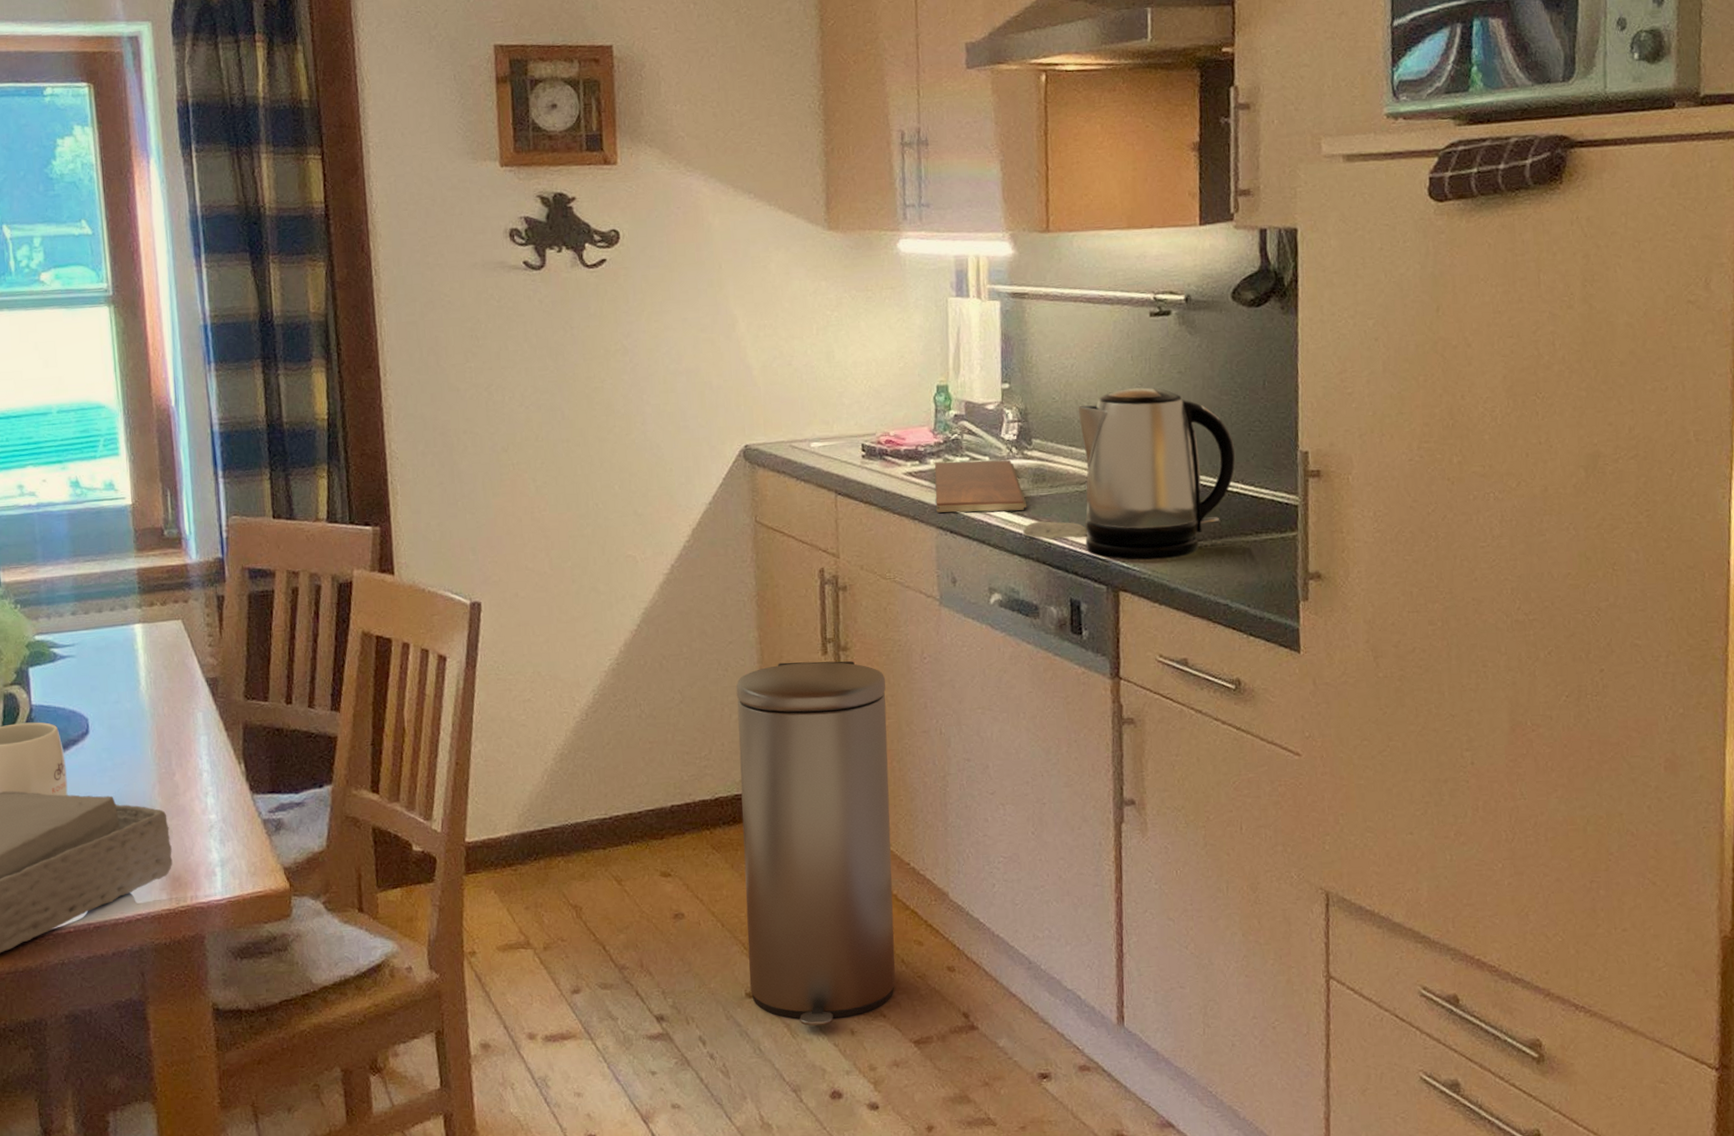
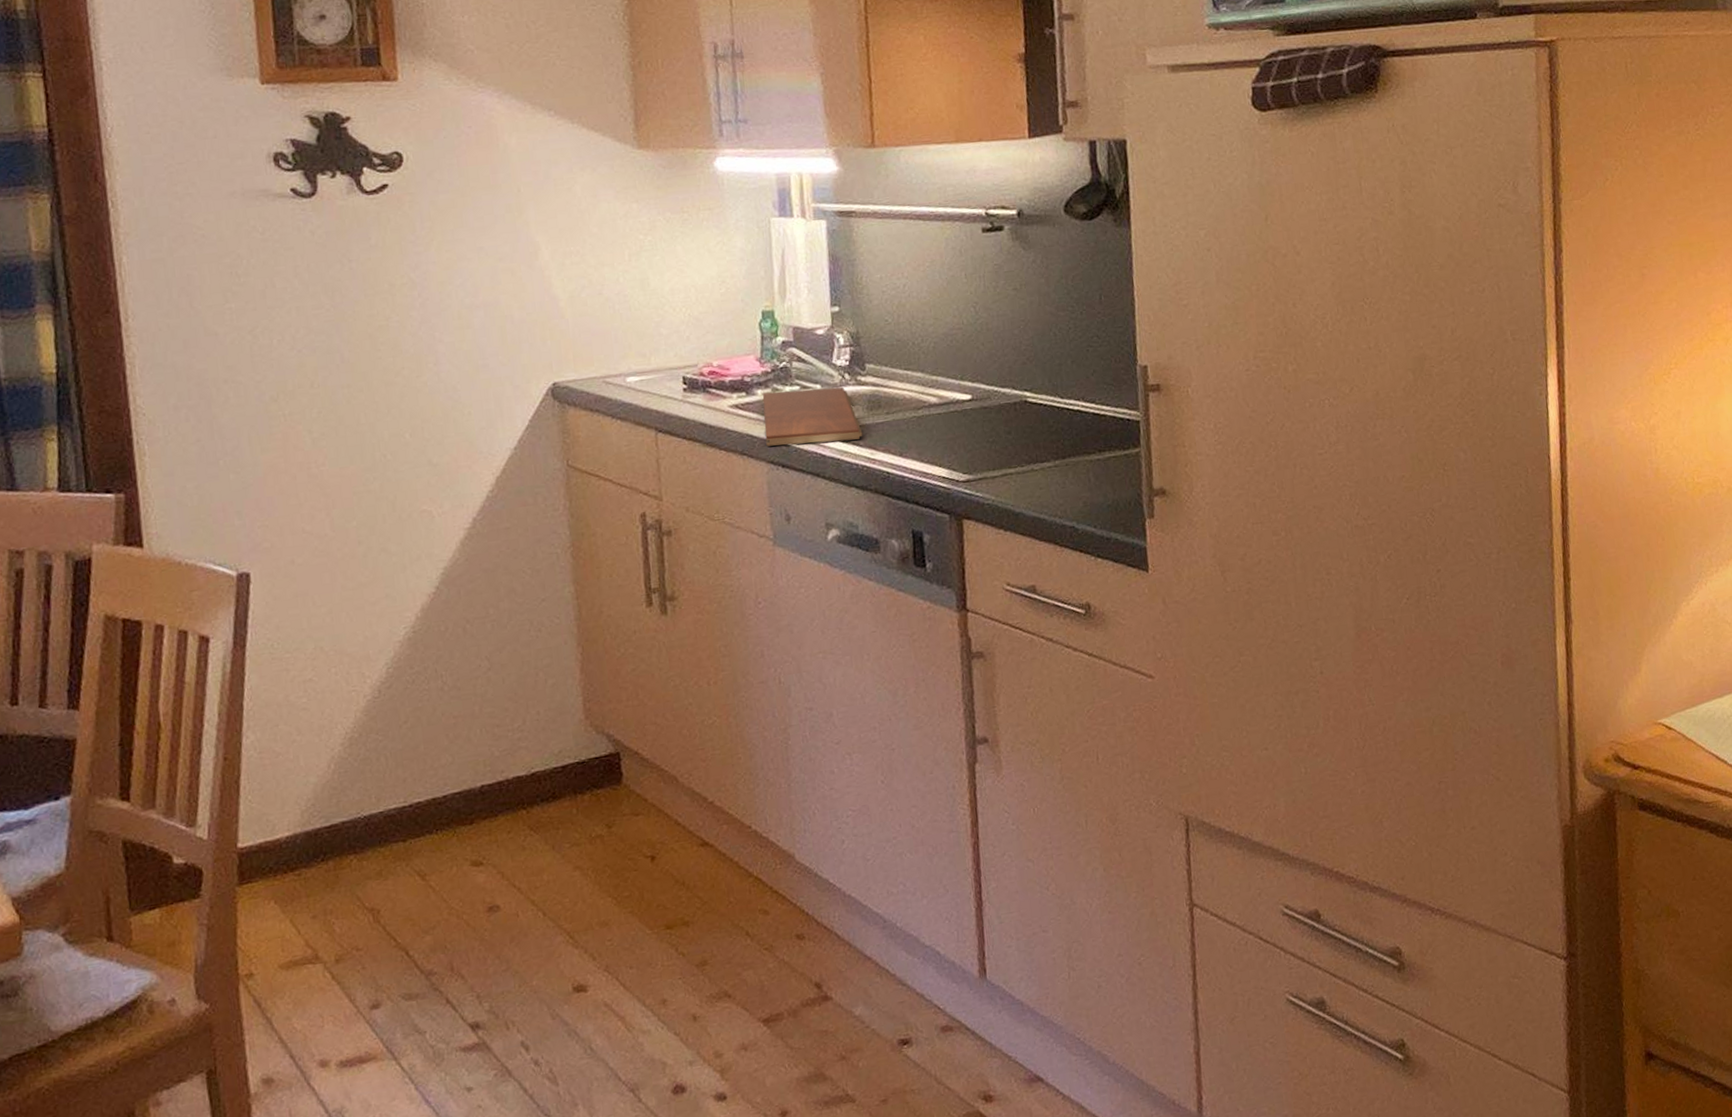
pedal bin: present [736,660,896,1026] -> none [551,611,741,1017]
sponge: present [1023,521,1088,539] -> none [860,449,928,468]
kettle: present [1077,387,1236,561] -> none [911,305,1076,487]

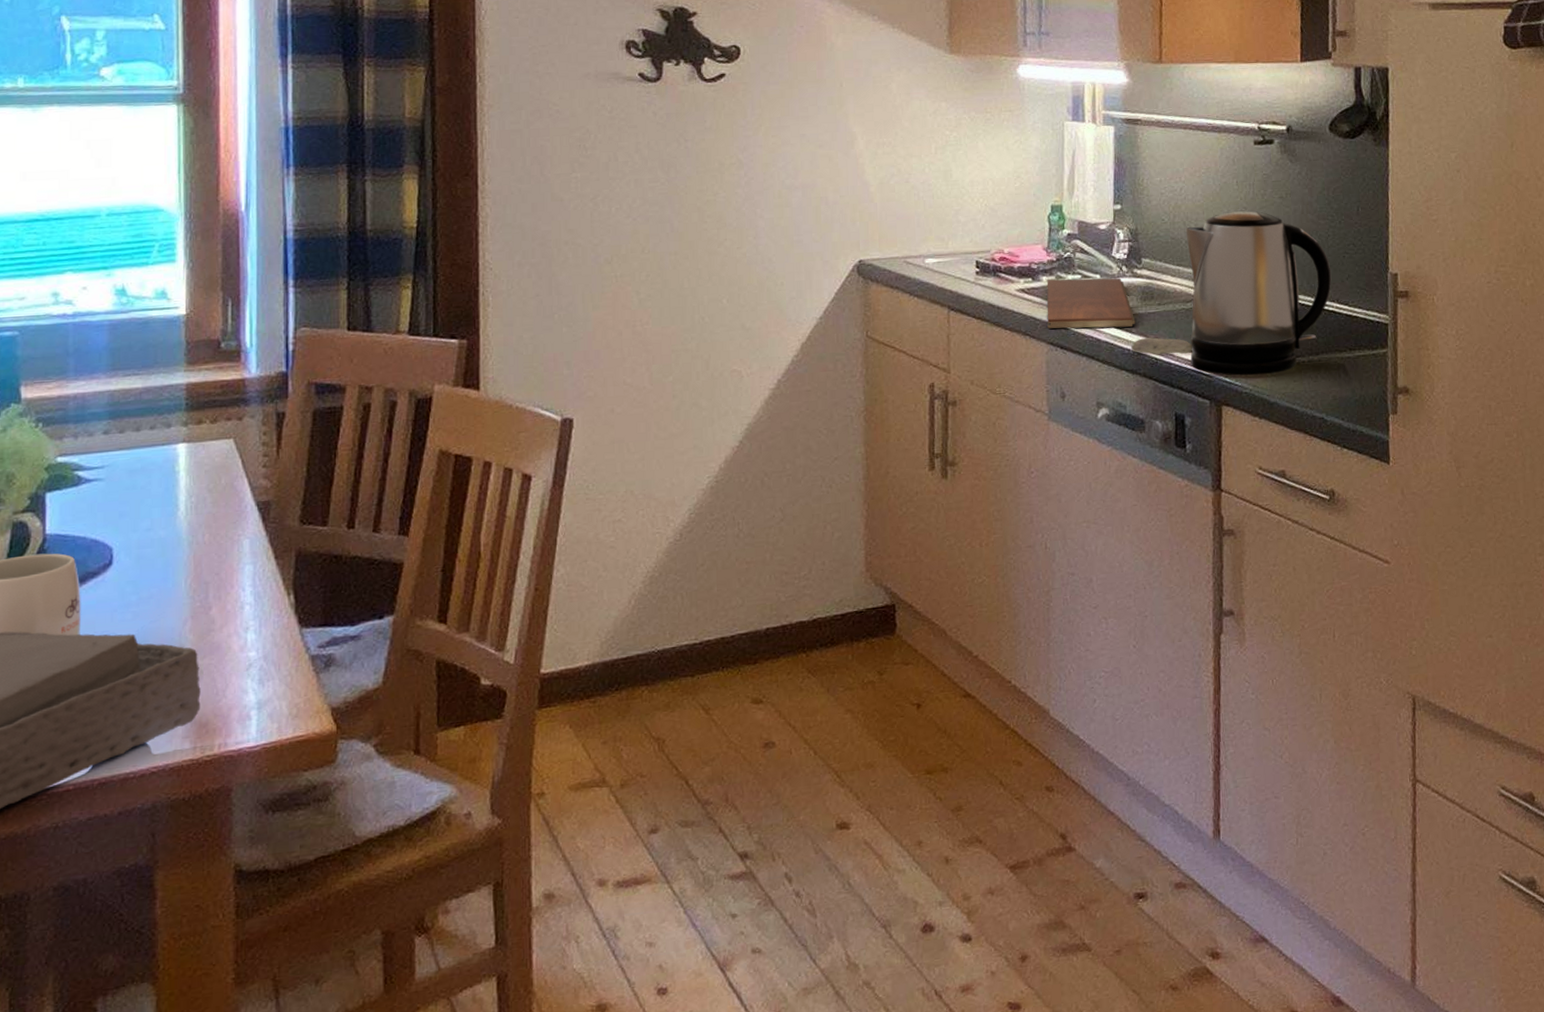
sponge: none [860,449,928,468] -> present [1131,337,1193,355]
kettle: none [911,305,1076,487] -> present [1185,211,1332,376]

